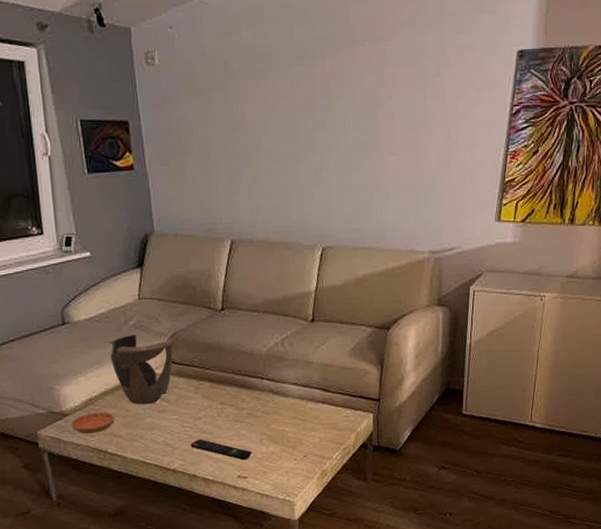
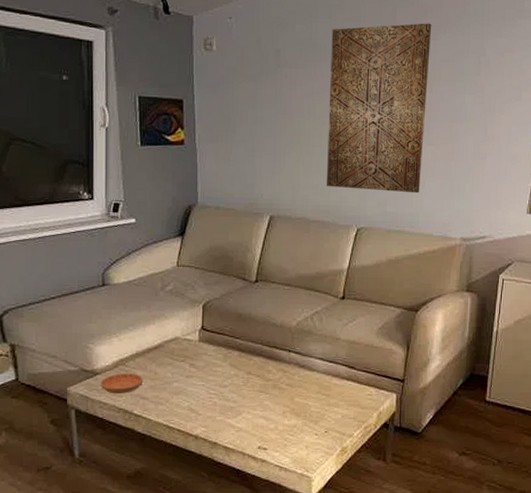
decorative bowl: present [109,334,174,405] -> none [144,299,207,369]
remote control: present [190,439,252,461] -> none [214,406,274,432]
wall art: none [281,22,387,208] -> present [327,23,432,193]

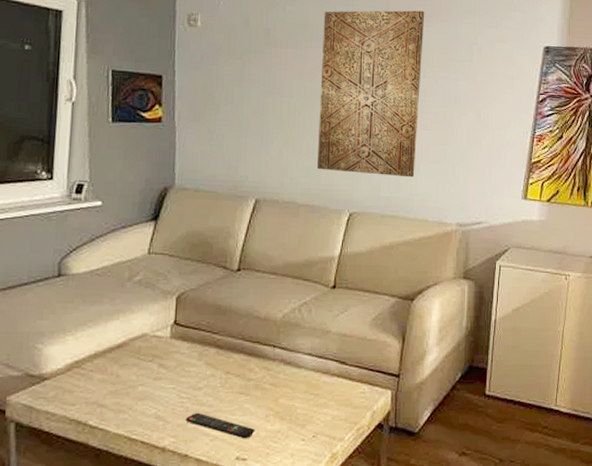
saucer: present [100,373,144,394] -> none [48,377,103,403]
remote control: none [214,406,274,432] -> present [185,412,255,439]

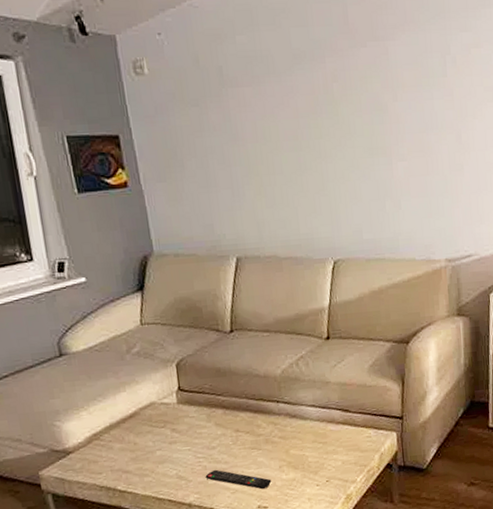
wall art: present [317,10,425,178] -> none [277,21,397,219]

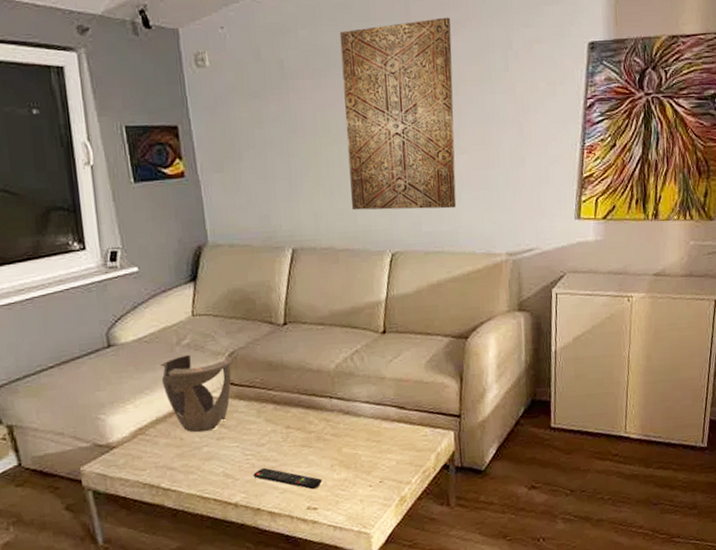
decorative bowl: none [111,362,182,438] -> present [160,354,233,433]
wall art: none [277,21,397,219] -> present [339,17,457,211]

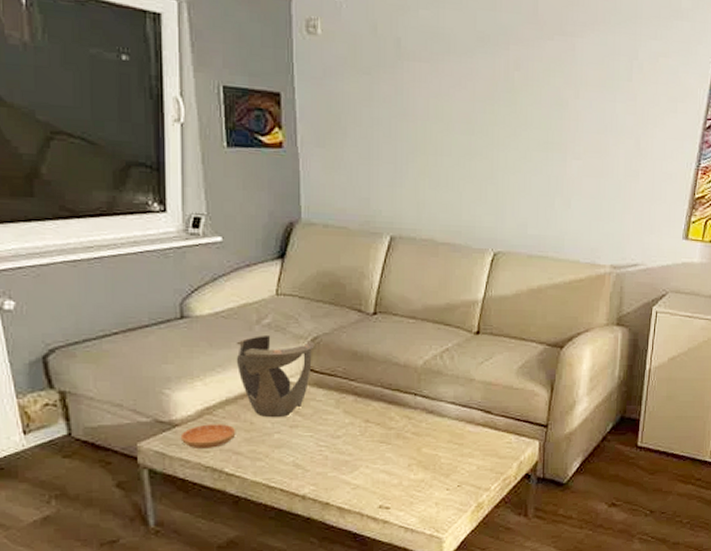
saucer: none [118,442,169,468] -> present [180,424,236,450]
remote control: present [253,467,323,490] -> none [325,461,398,488]
wall art: present [339,17,457,211] -> none [458,17,579,214]

